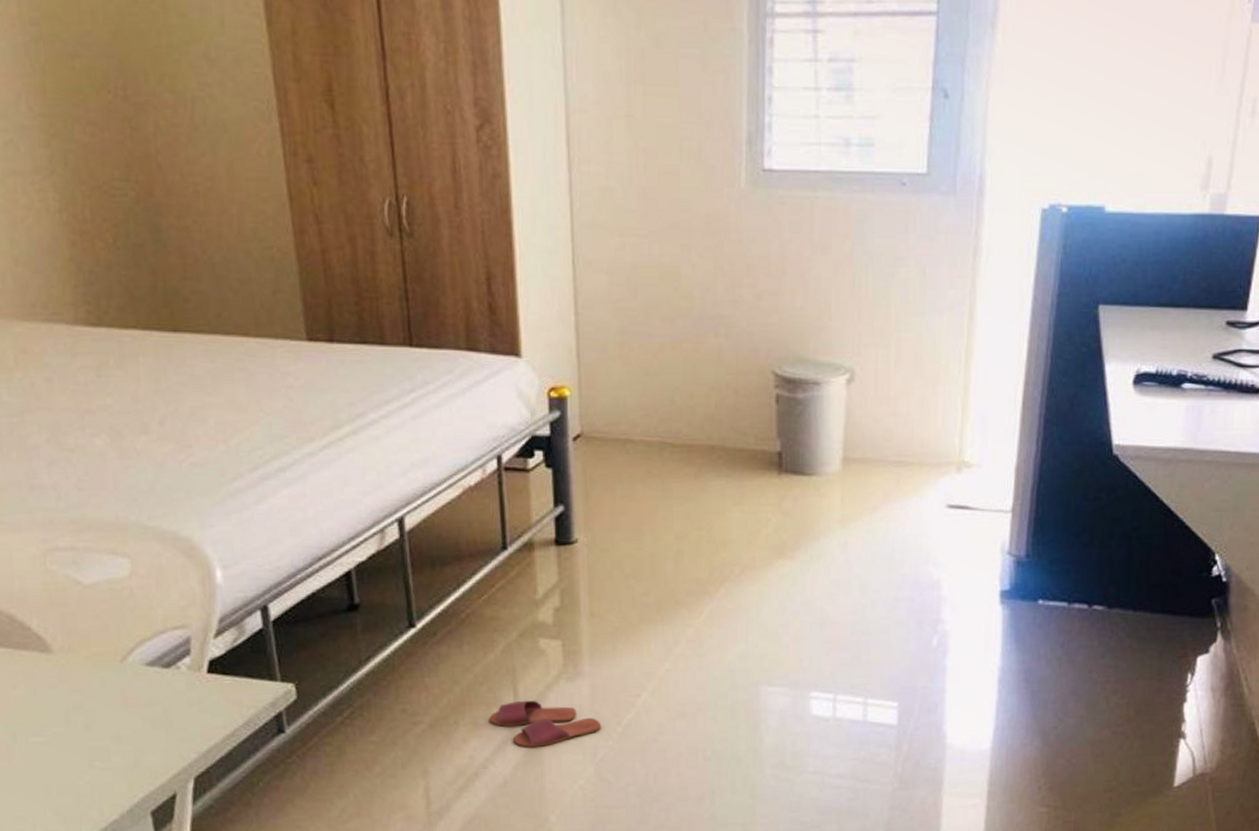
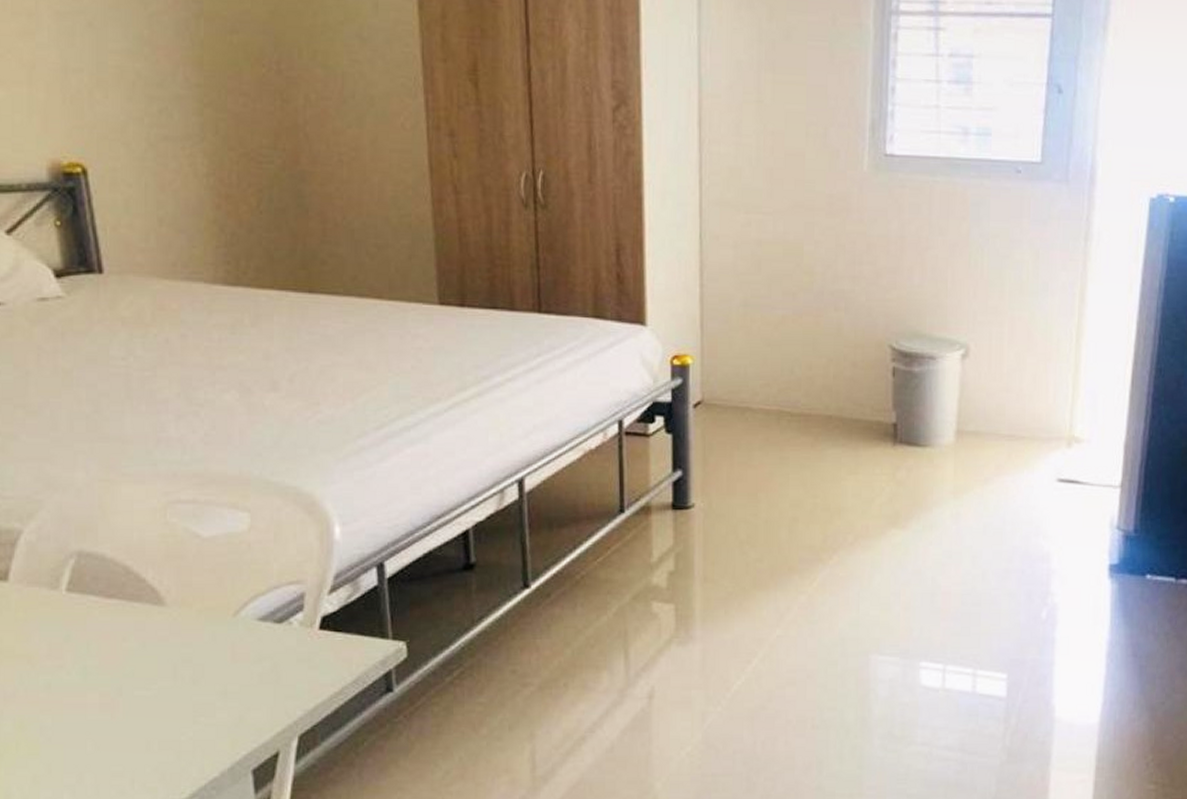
slippers: present [489,700,602,747] -> none [598,664,711,712]

